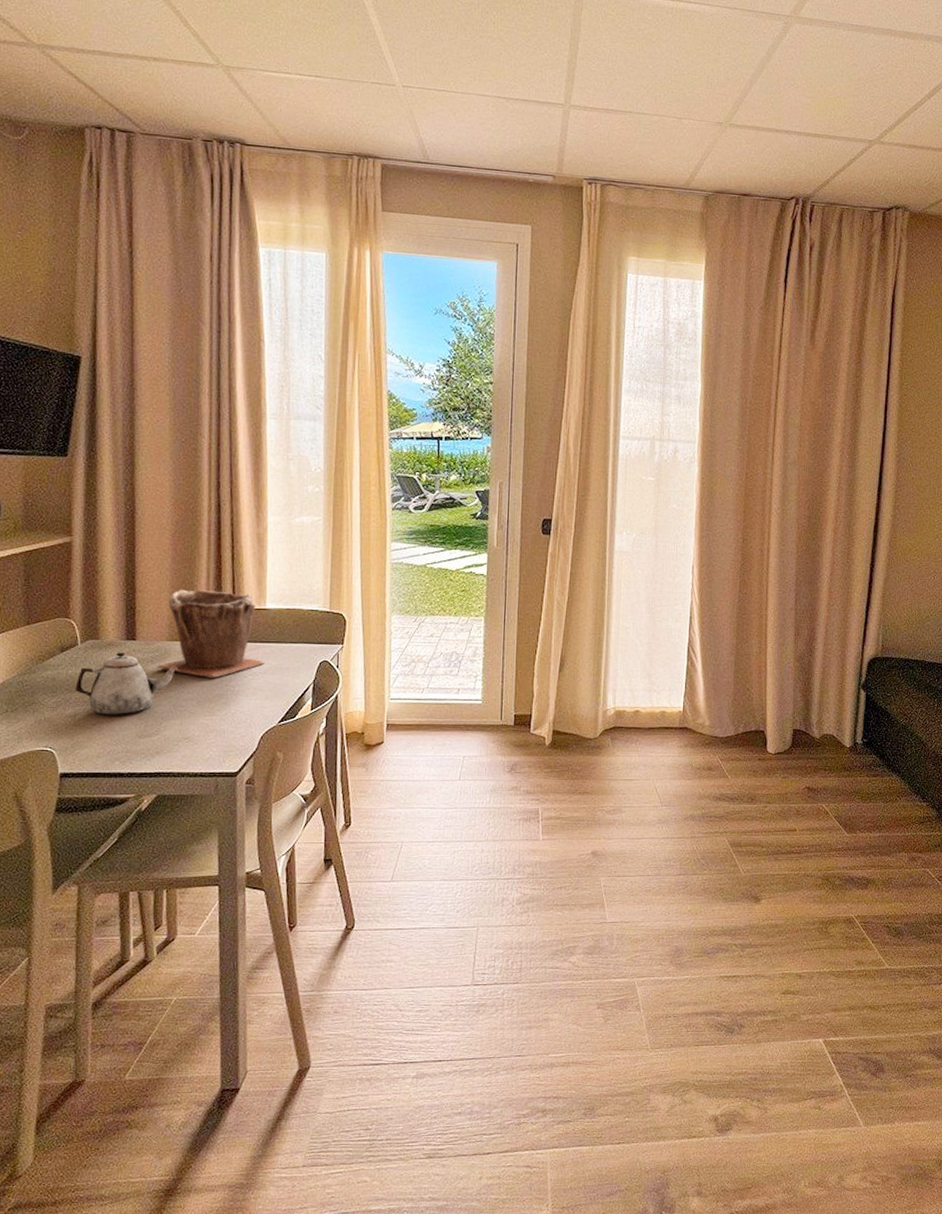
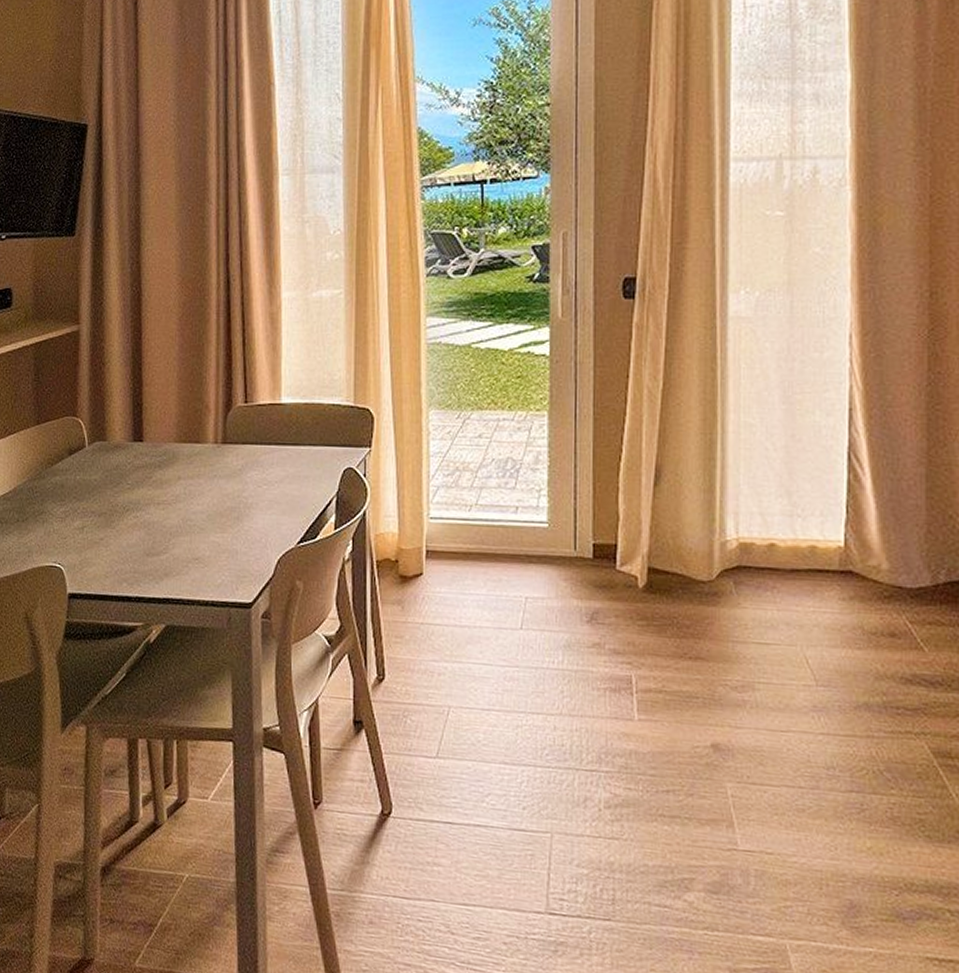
teapot: present [75,652,177,715] -> none [83,455,186,529]
plant pot: present [156,589,265,678] -> none [164,381,280,487]

